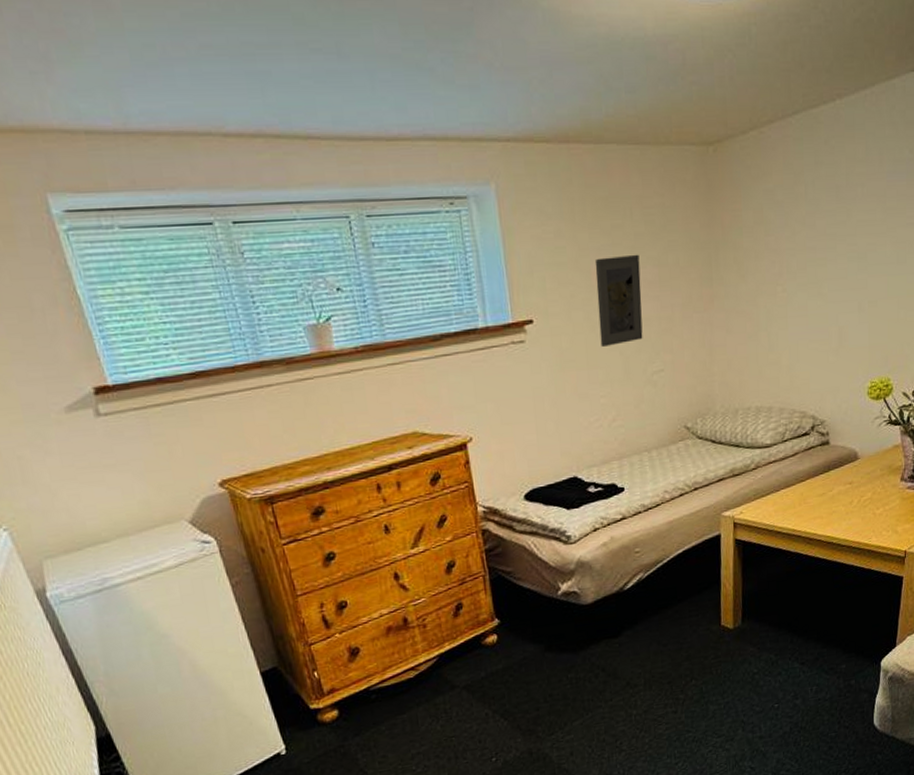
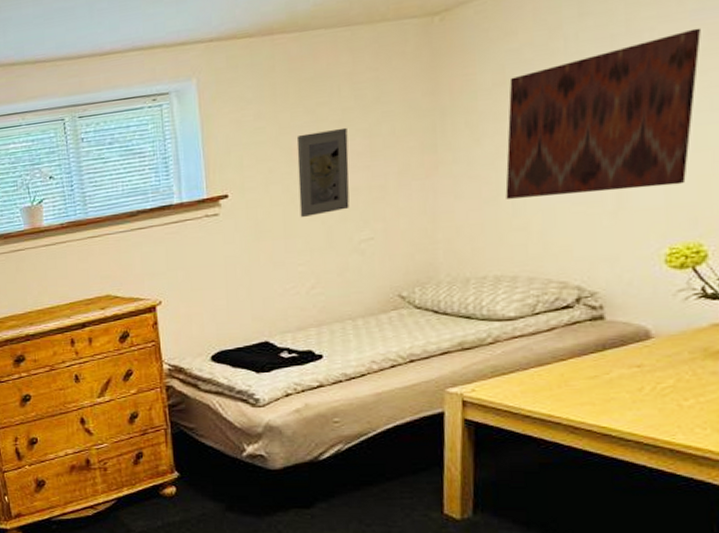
wall art: none [763,188,893,335] -> present [505,28,701,199]

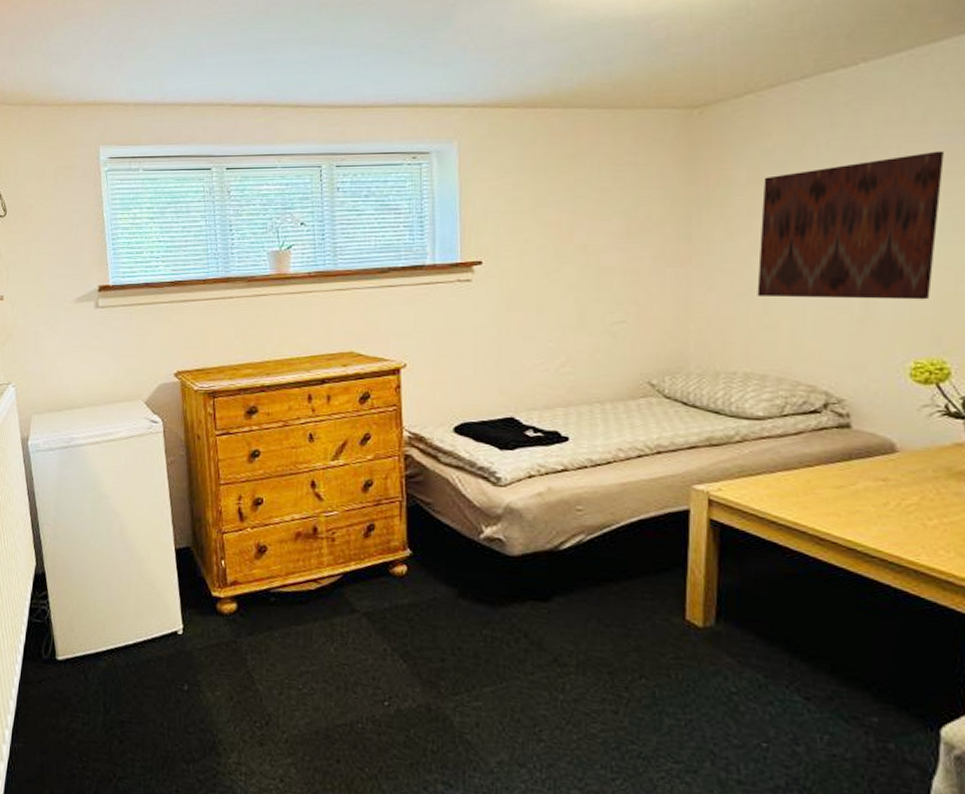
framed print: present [296,127,349,218] -> none [553,207,605,293]

